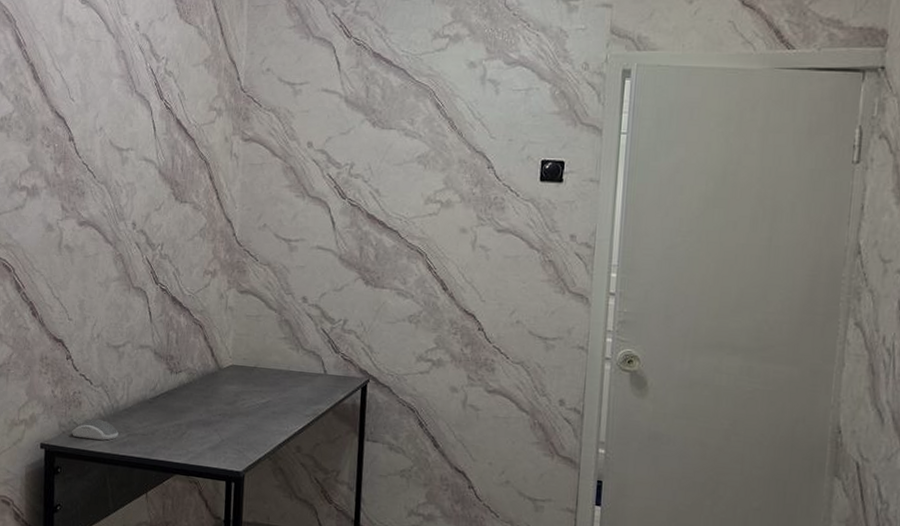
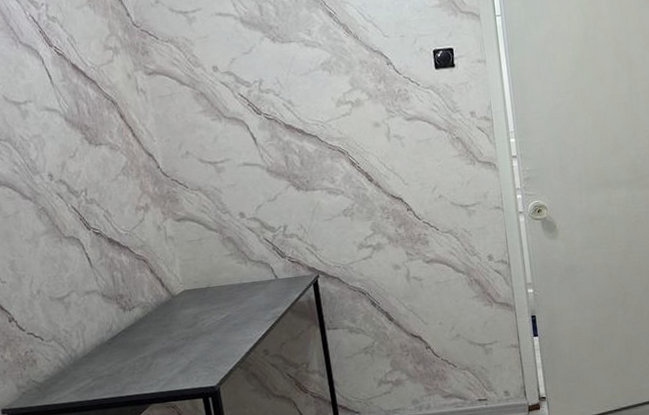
computer mouse: present [72,419,118,441] -> none [32,371,83,395]

